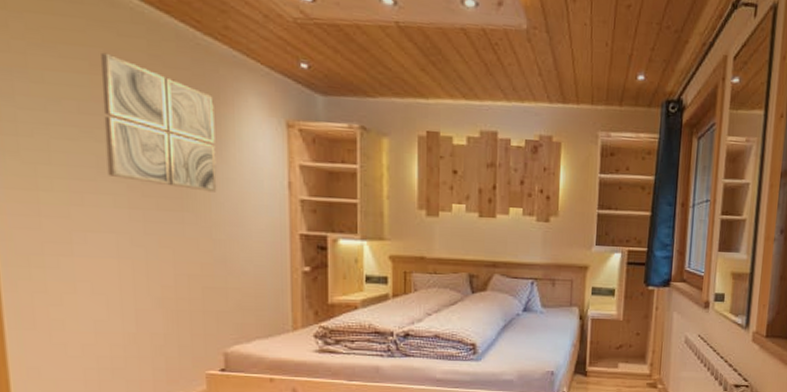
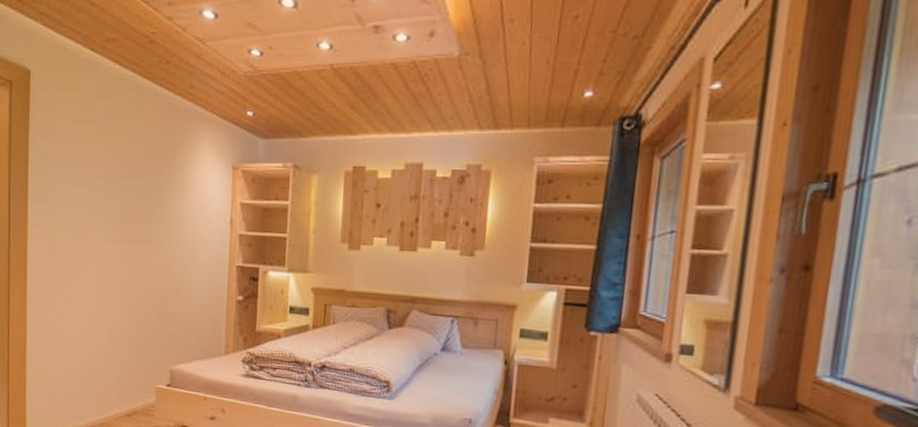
wall art: present [101,52,217,192] -> none [101,117,178,229]

